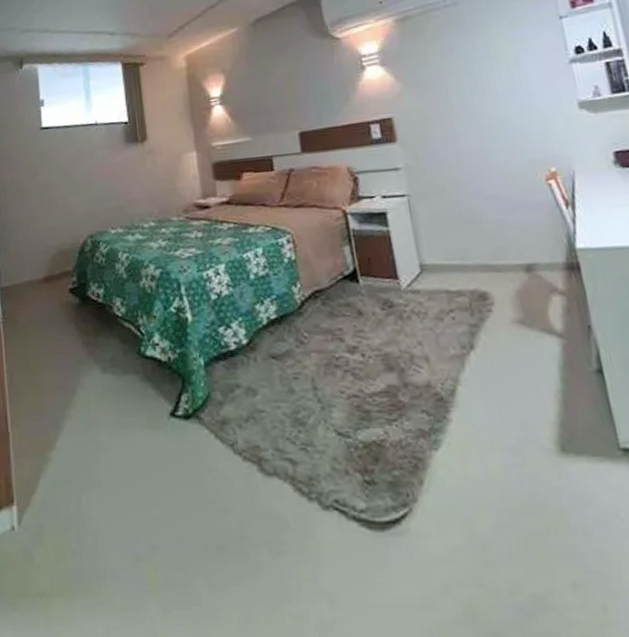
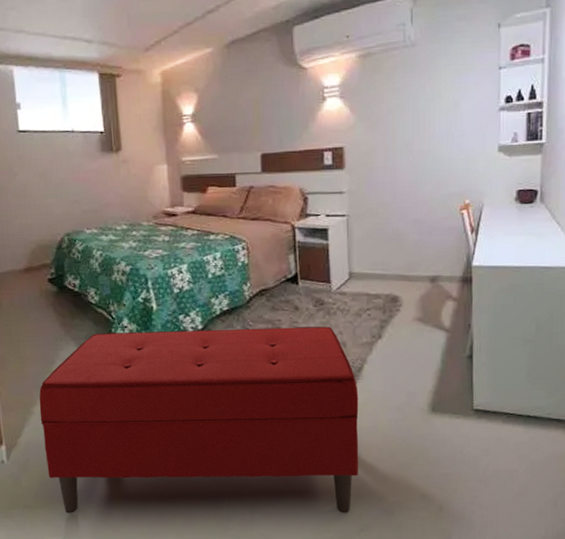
bench: none [57,335,473,613] -> present [39,326,359,513]

